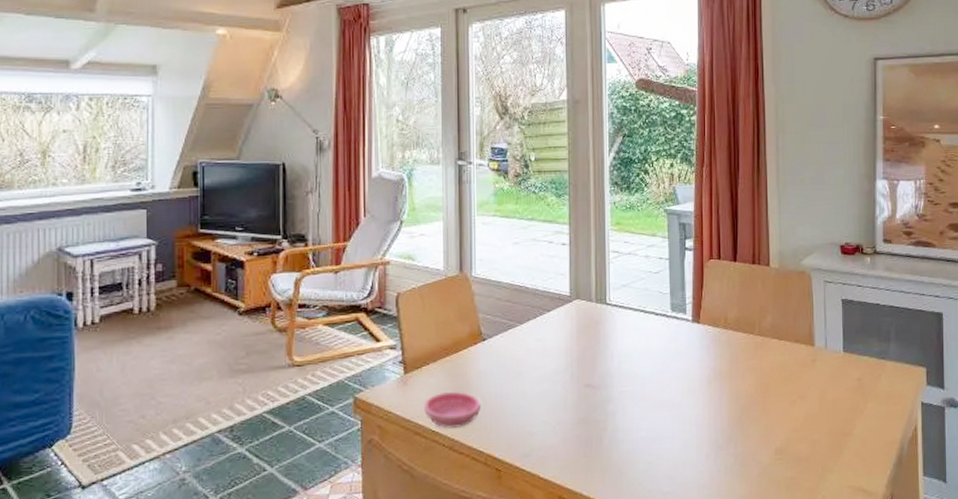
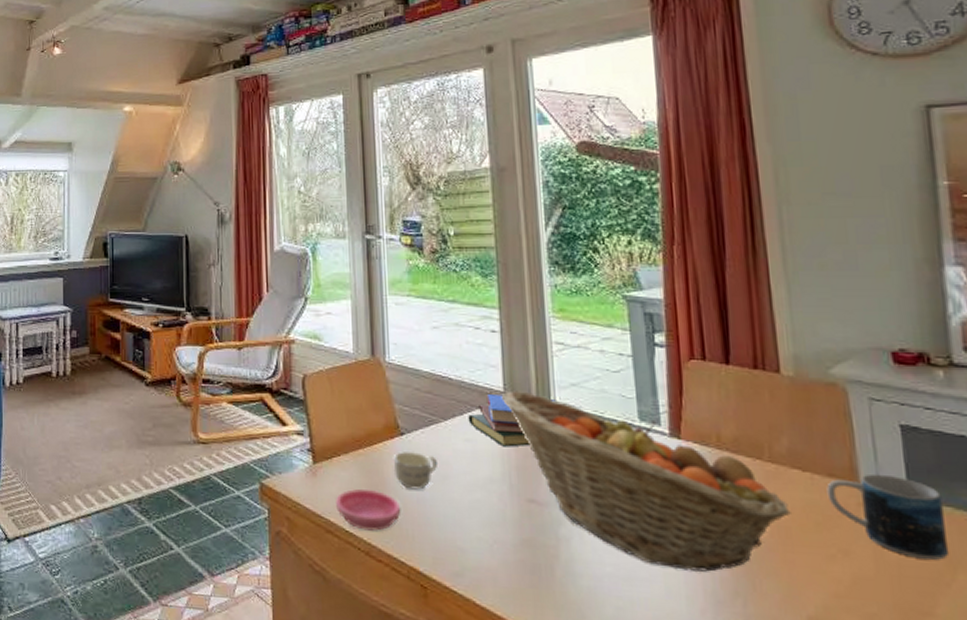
cup: none [475,353,514,388] -> present [393,451,439,490]
book: none [540,298,610,343] -> present [468,394,556,447]
fruit basket: none [567,294,770,427] -> present [501,391,791,572]
mug: none [794,337,864,396] -> present [826,473,949,560]

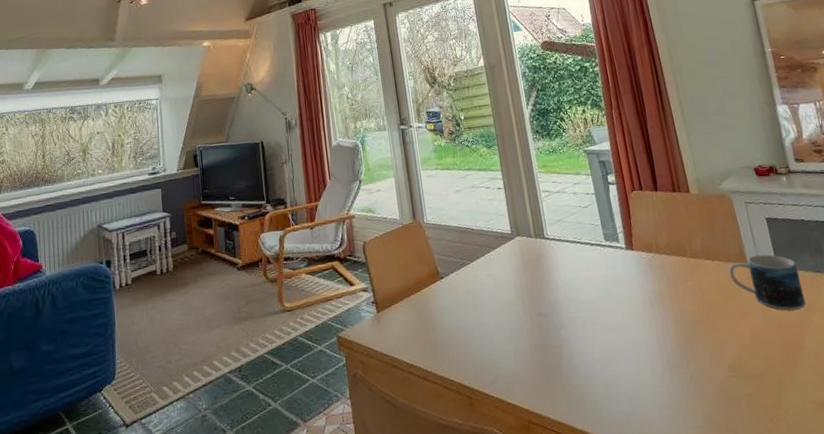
saucer: present [336,488,401,531] -> none [397,326,447,360]
cup: present [393,451,439,490] -> none [437,290,471,321]
book: present [468,394,556,447] -> none [488,234,548,276]
fruit basket: present [501,391,791,572] -> none [510,231,709,348]

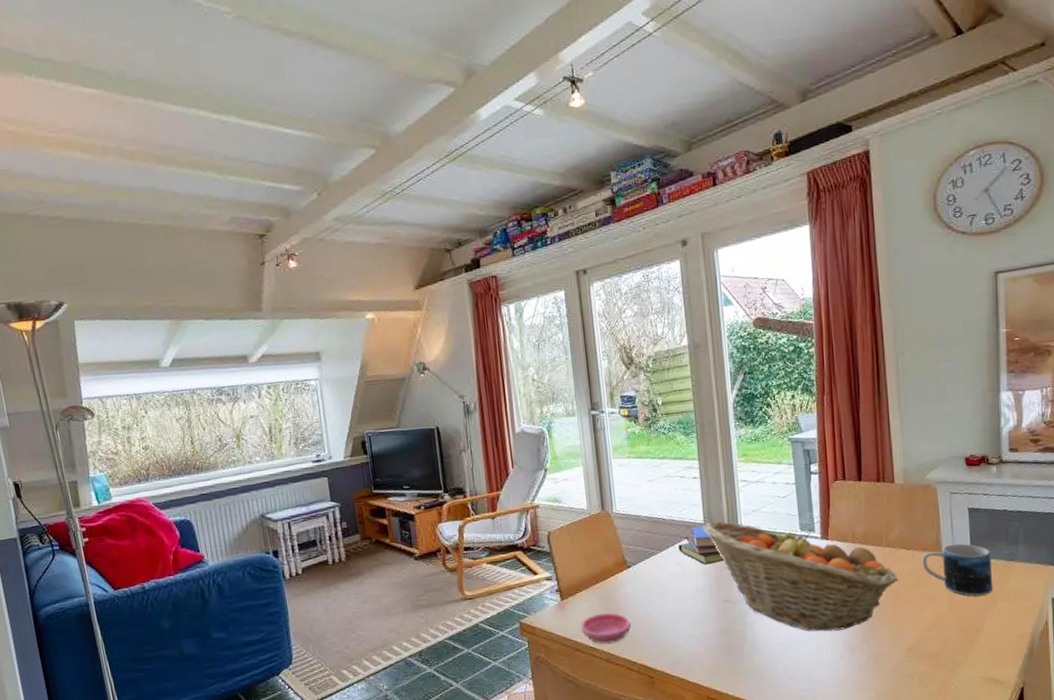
saucer: none [397,326,447,360] -> present [581,612,632,644]
book: none [488,234,548,276] -> present [678,524,742,565]
fruit basket: none [510,231,709,348] -> present [702,521,899,632]

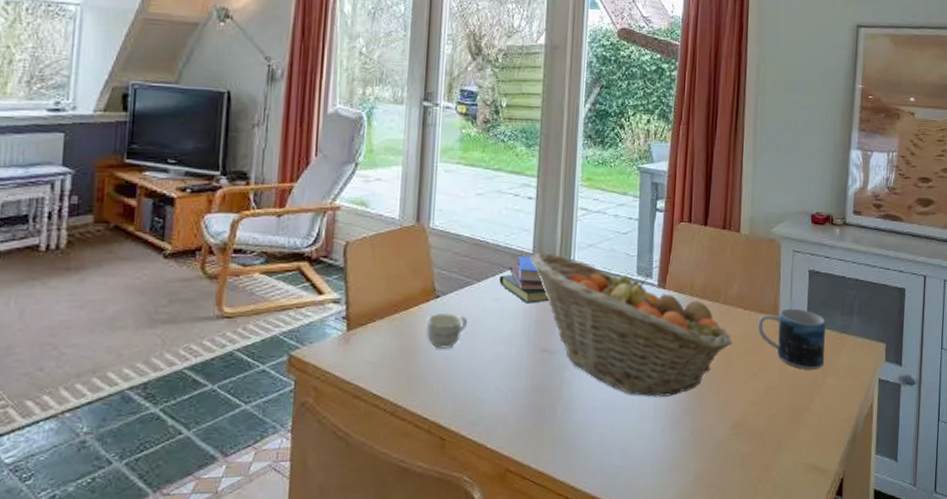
saucer: present [581,612,632,644] -> none [366,351,429,392]
cup: none [623,578,658,608] -> present [426,312,468,349]

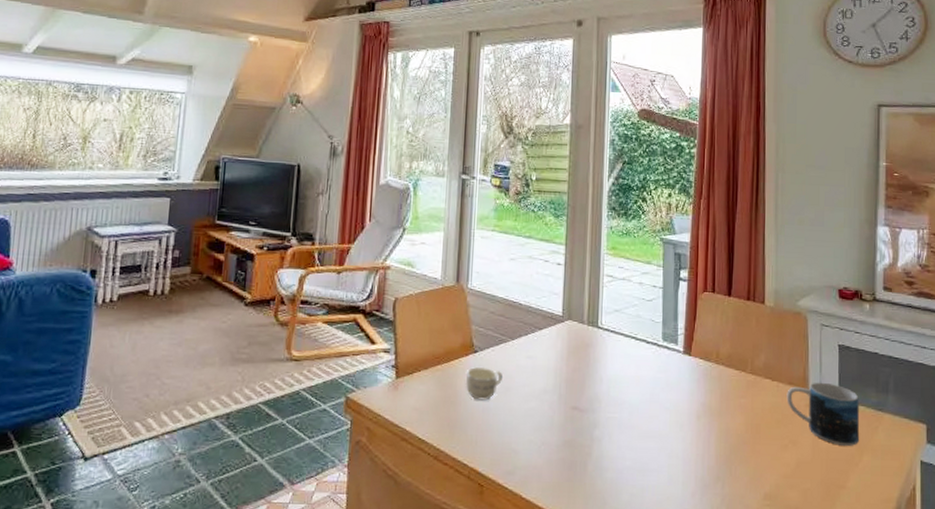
book: present [499,256,575,304] -> none [531,318,602,363]
fruit basket: present [530,252,733,397] -> none [560,315,761,462]

